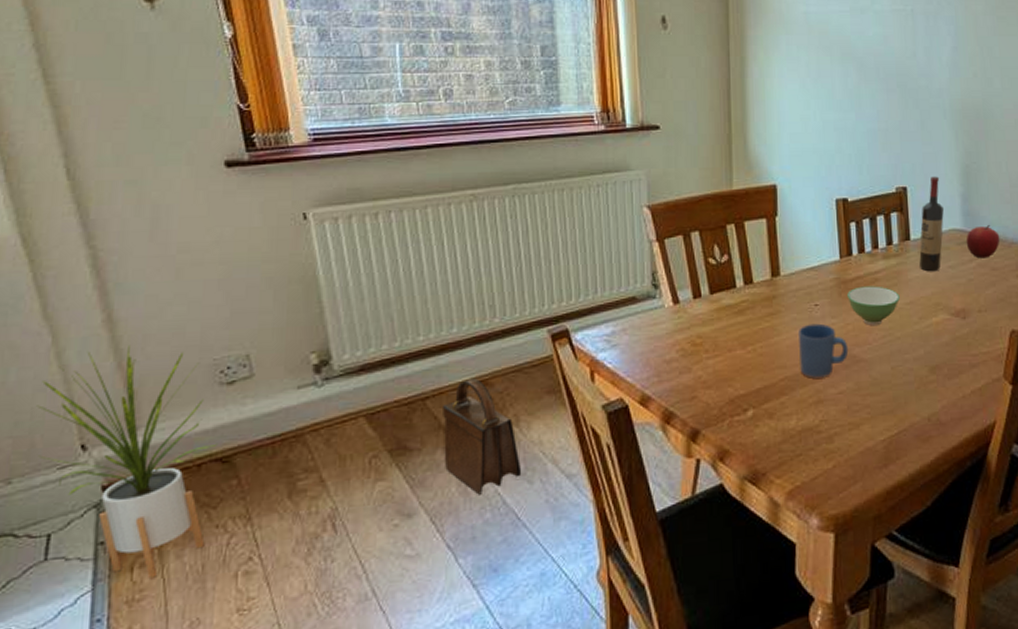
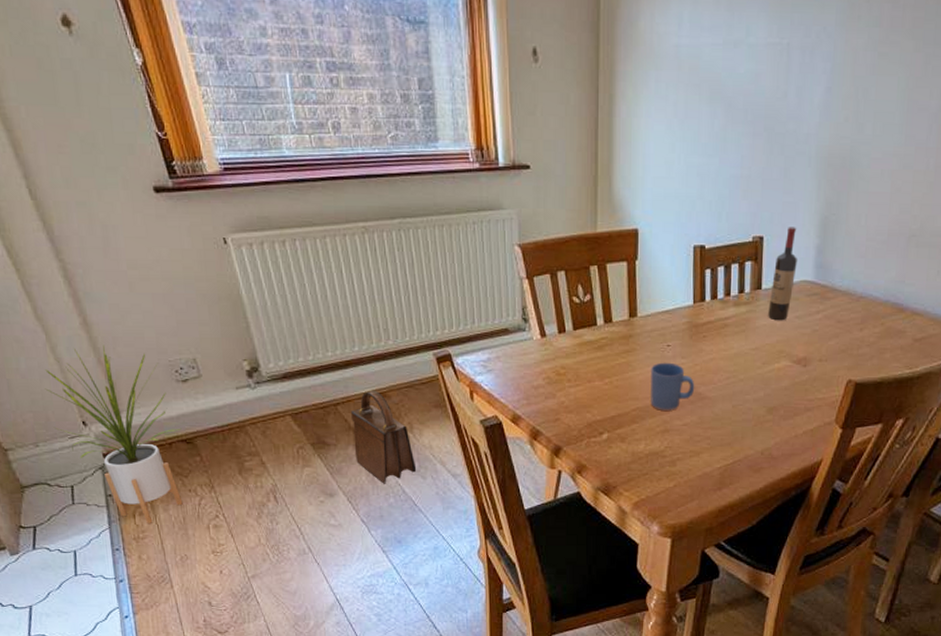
bowl: present [847,286,900,326] -> none [698,331,746,368]
fruit: present [966,225,1000,259] -> none [815,278,850,311]

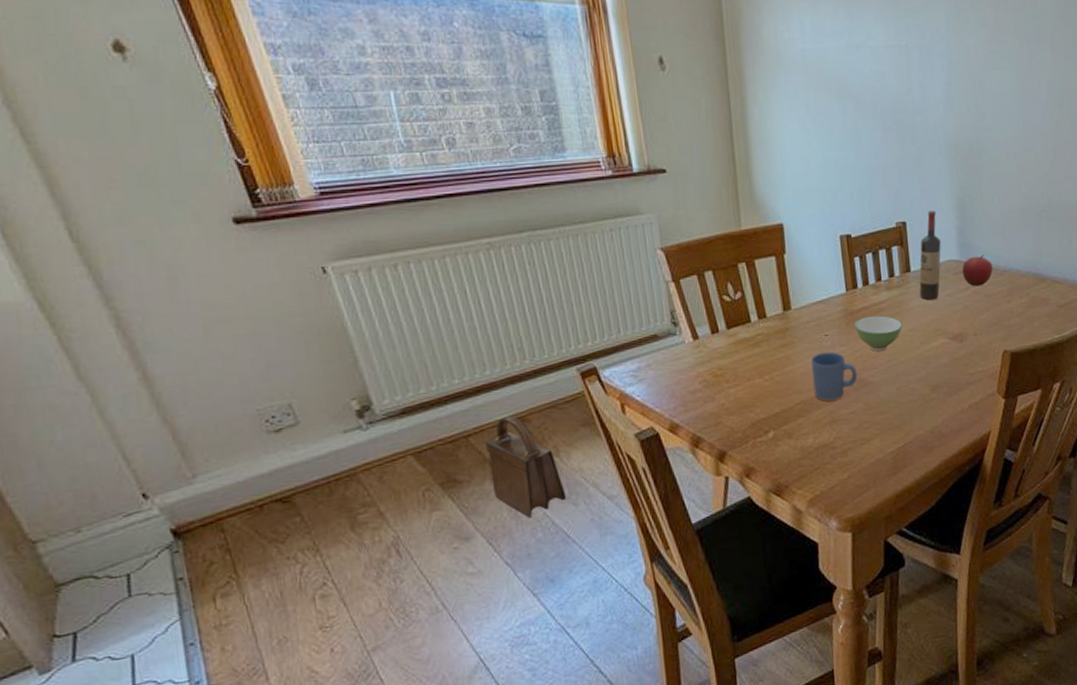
house plant: present [45,344,183,523] -> none [90,400,279,606]
bowl: none [698,331,746,368] -> present [854,315,903,352]
fruit: none [815,278,850,311] -> present [962,255,993,287]

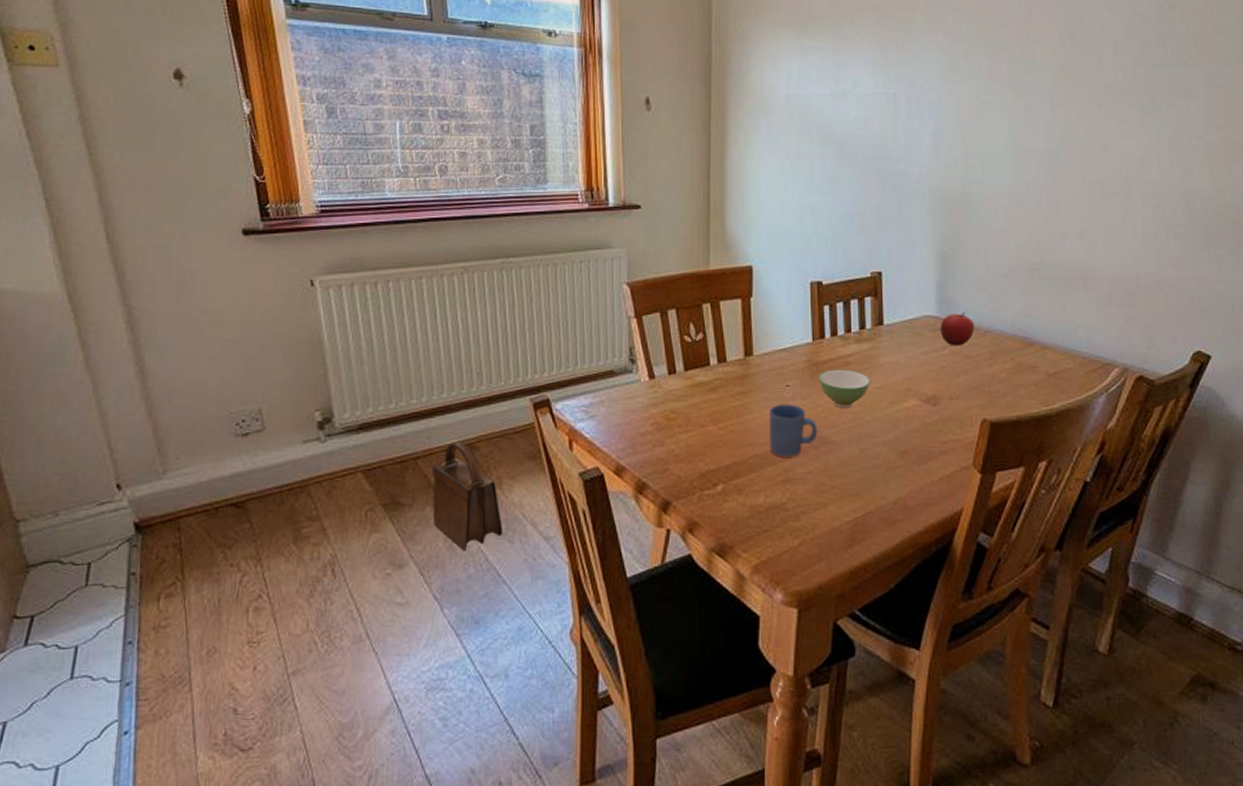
wine bottle: present [919,210,942,300] -> none [892,262,919,356]

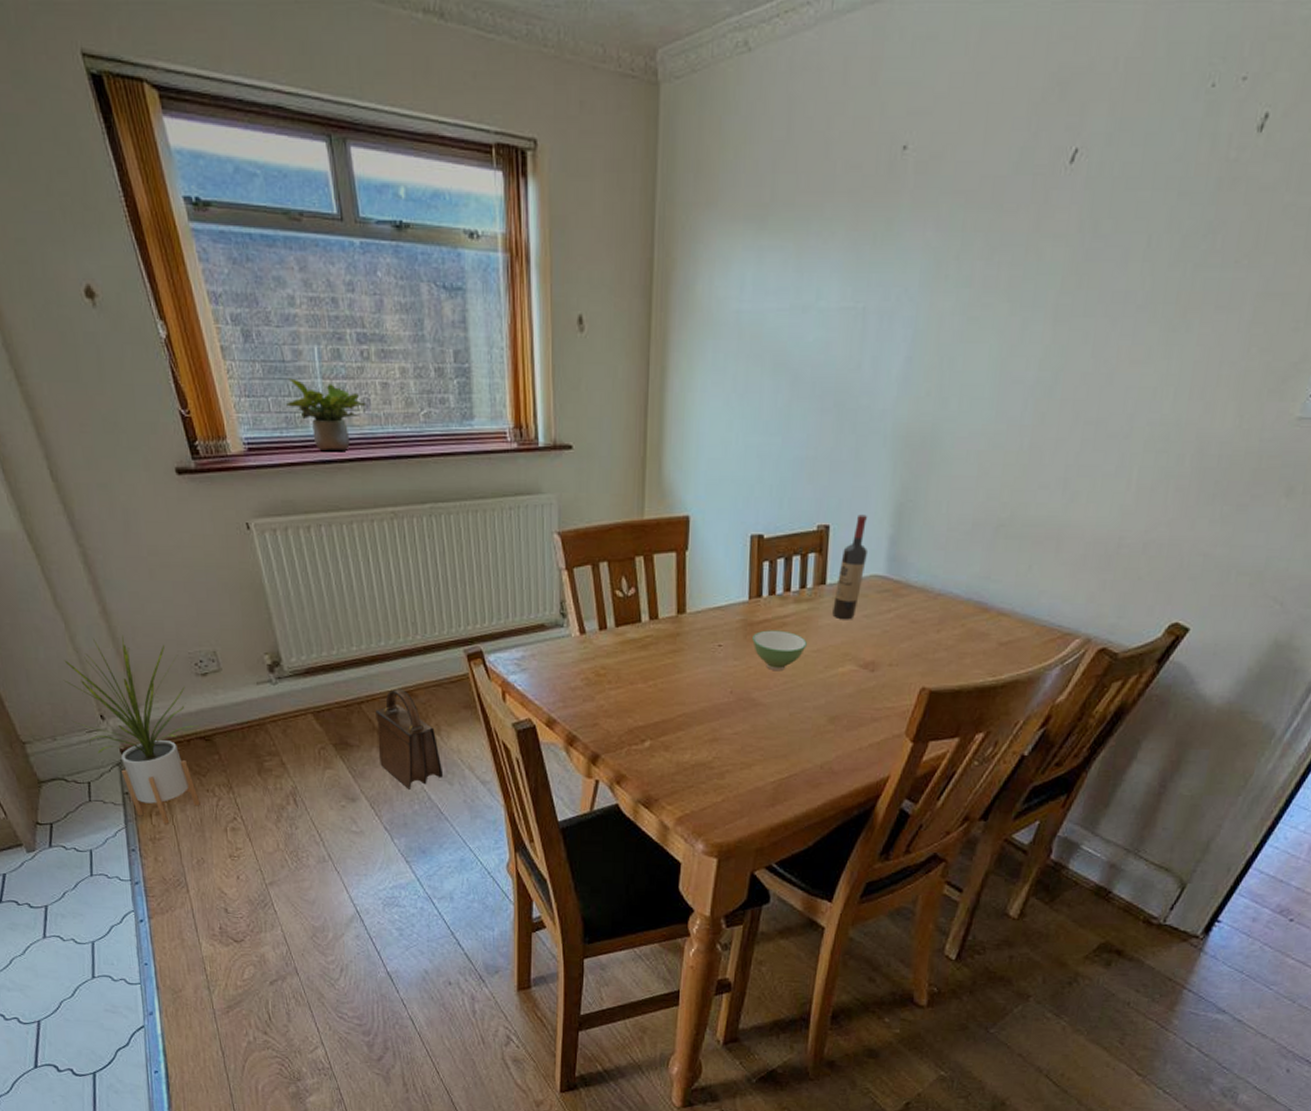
house plant: none [80,395,233,608] -> present [63,634,200,824]
potted plant: none [364,148,444,213] -> present [286,378,366,452]
mug: present [769,404,818,457] -> none [698,664,748,718]
wine bottle: none [892,262,919,356] -> present [832,514,869,619]
fruit: present [939,313,975,346] -> none [886,573,926,610]

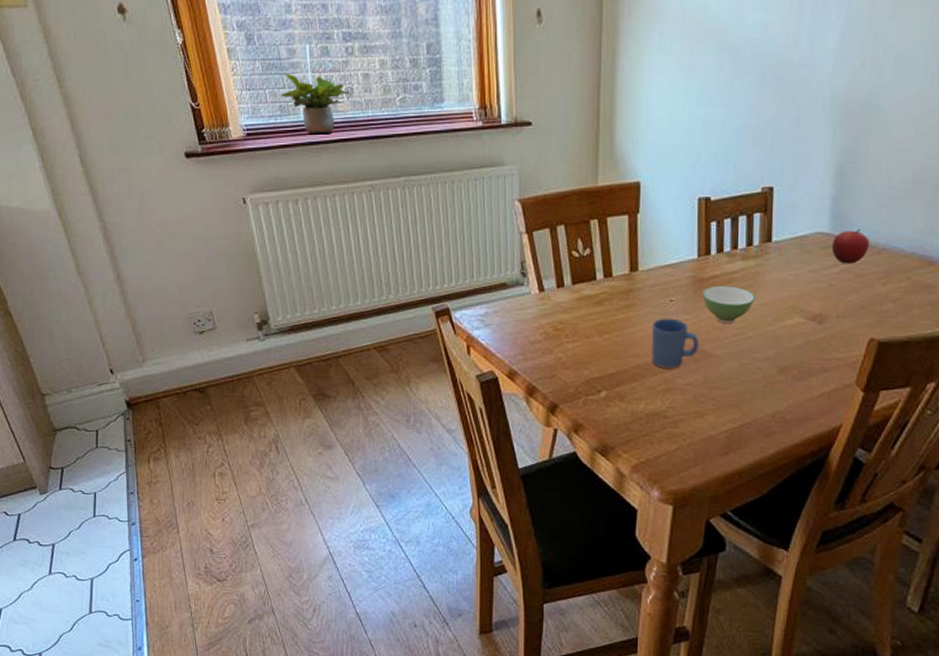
house plant: present [63,634,200,824] -> none [80,298,196,469]
handbag: present [376,688,444,790] -> none [352,343,412,438]
mug: none [698,664,748,718] -> present [652,318,699,369]
wine bottle: present [832,514,869,619] -> none [779,176,812,274]
fruit: none [886,573,926,610] -> present [831,230,870,264]

